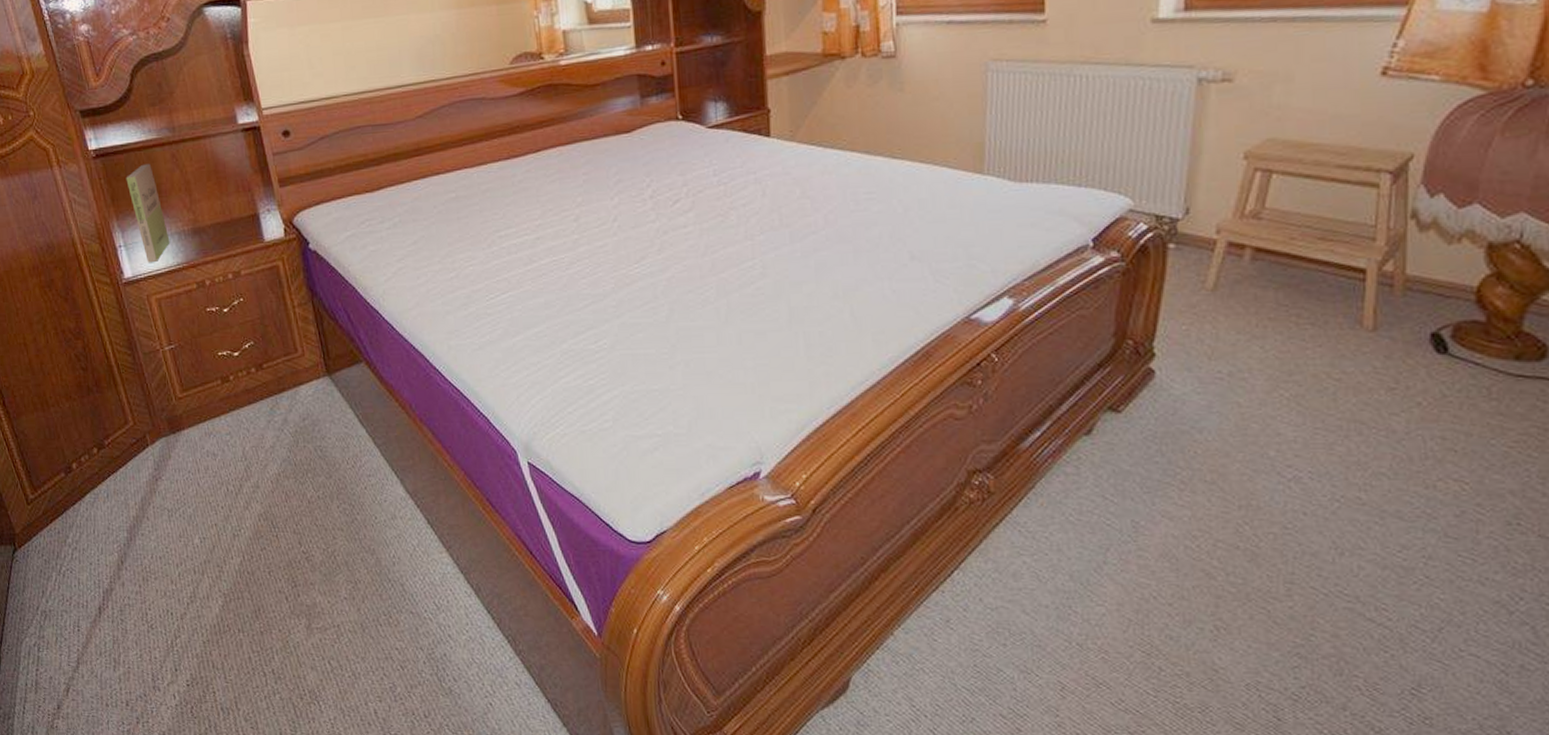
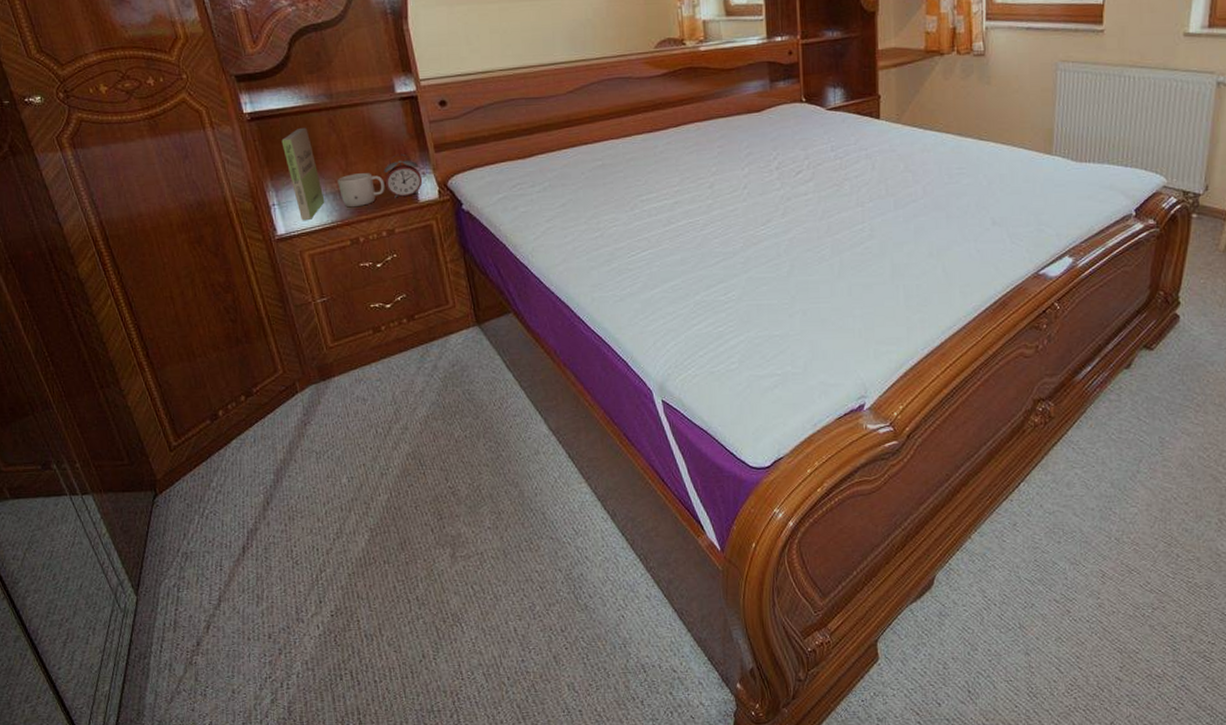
mug: none [182,211,230,248] -> present [337,173,385,208]
alarm clock: none [228,189,267,238] -> present [384,153,422,198]

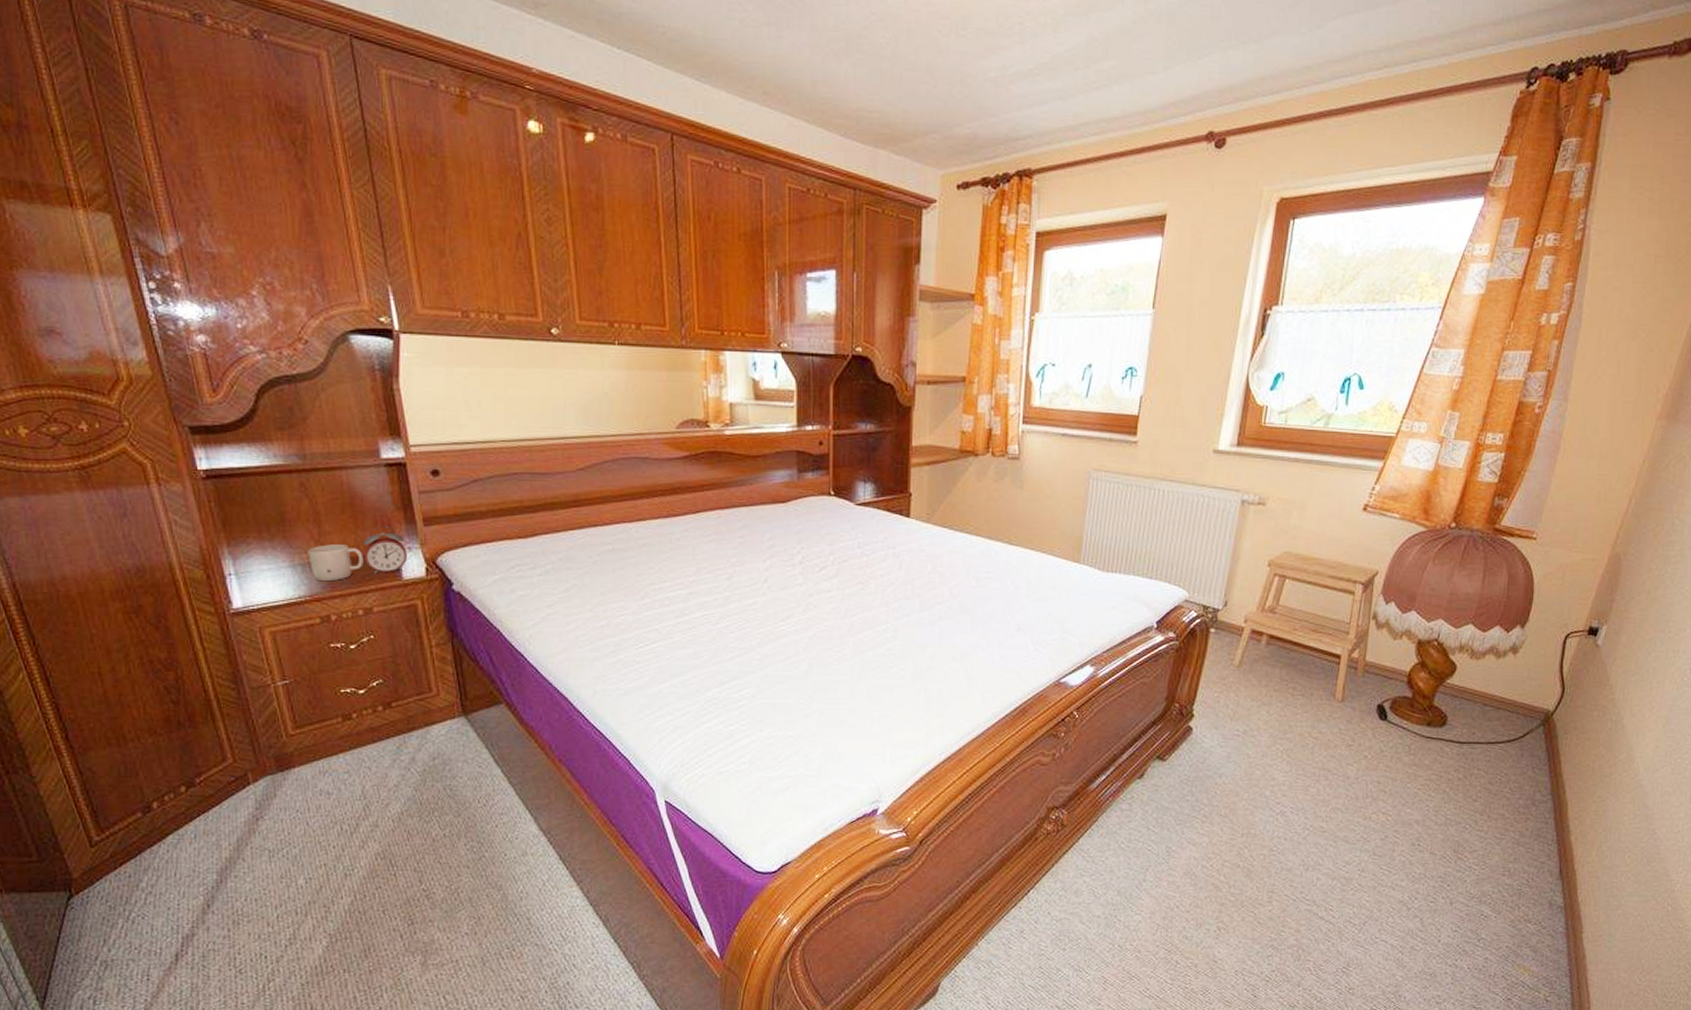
book: present [281,127,325,221] -> none [242,490,292,594]

